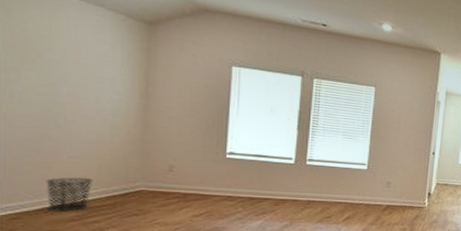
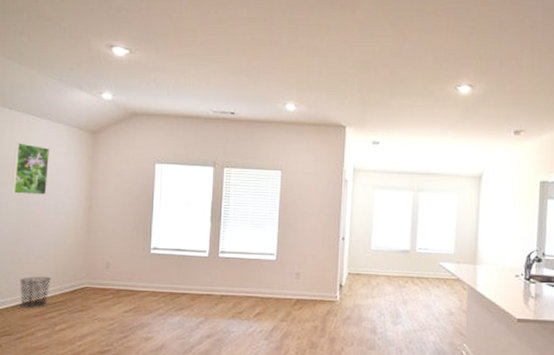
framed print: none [27,21,87,87] -> present [11,143,50,195]

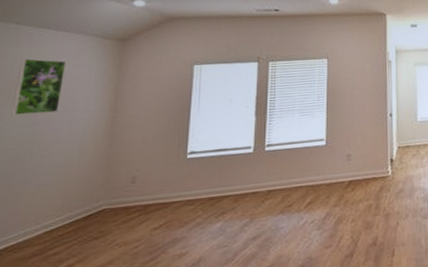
waste bin: present [19,276,52,308] -> none [11,204,59,249]

